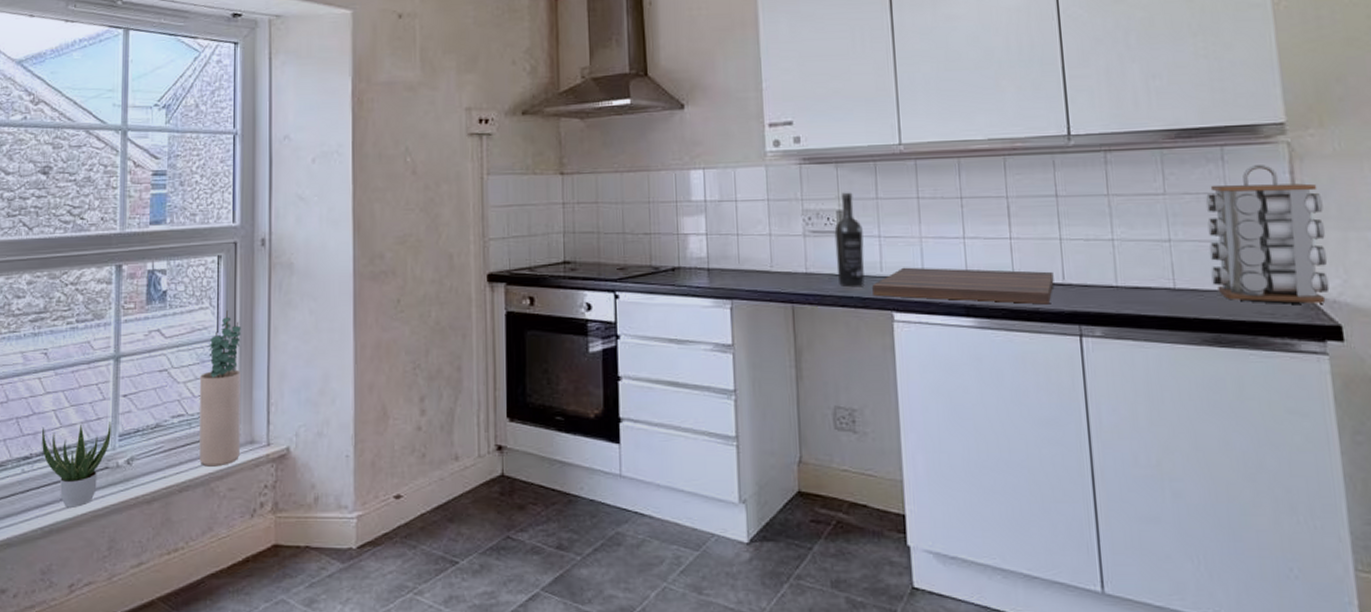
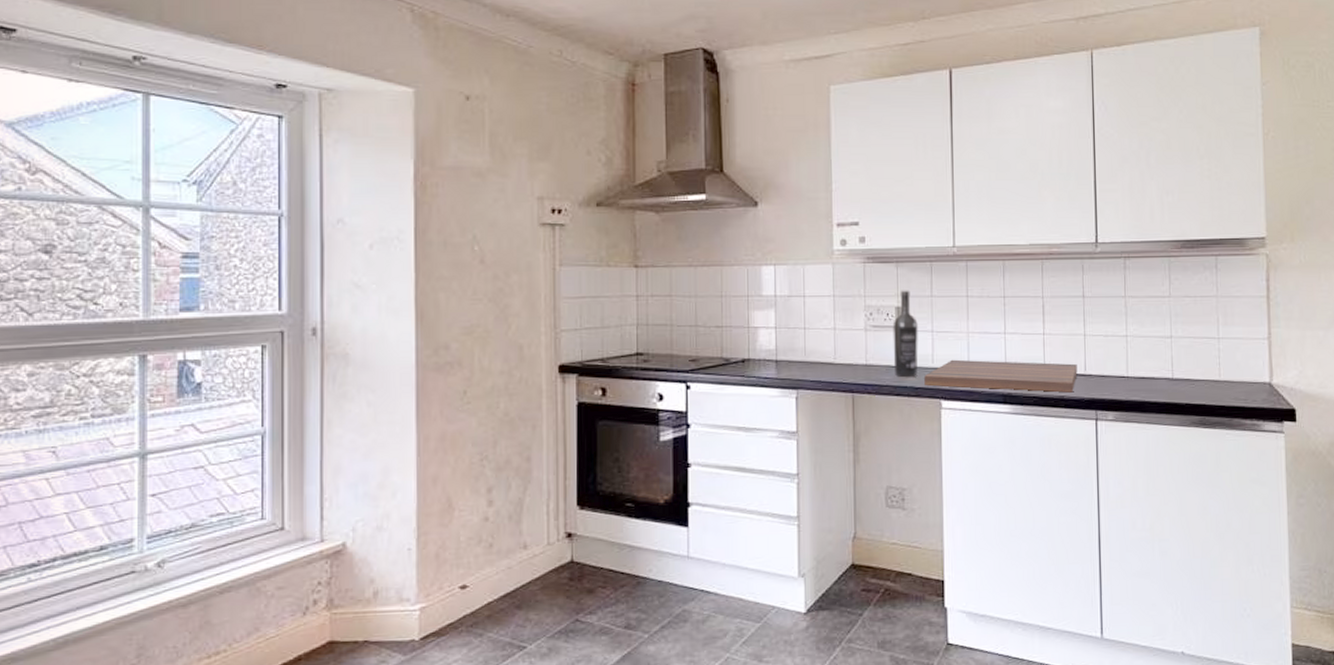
potted plant: present [42,422,111,507] -> none [52,523,138,616]
vase: present [199,310,242,467] -> none [241,403,291,566]
spice rack: present [1205,165,1330,304] -> none [1201,273,1289,391]

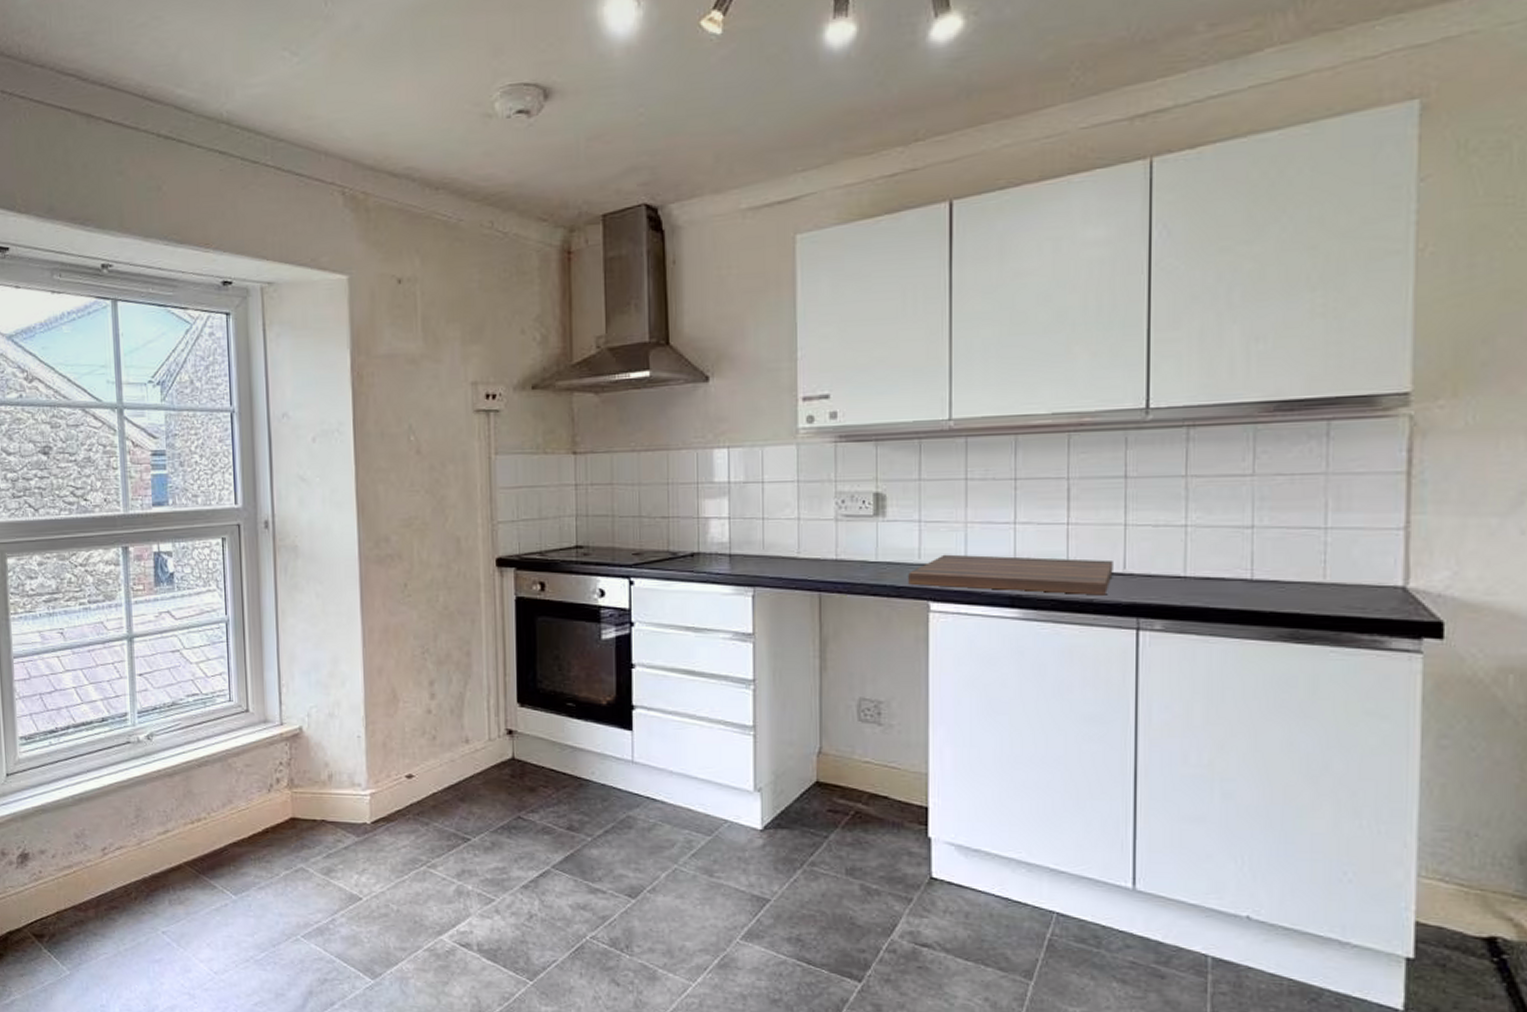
wine bottle: present [893,290,919,377] -> none [870,473,902,574]

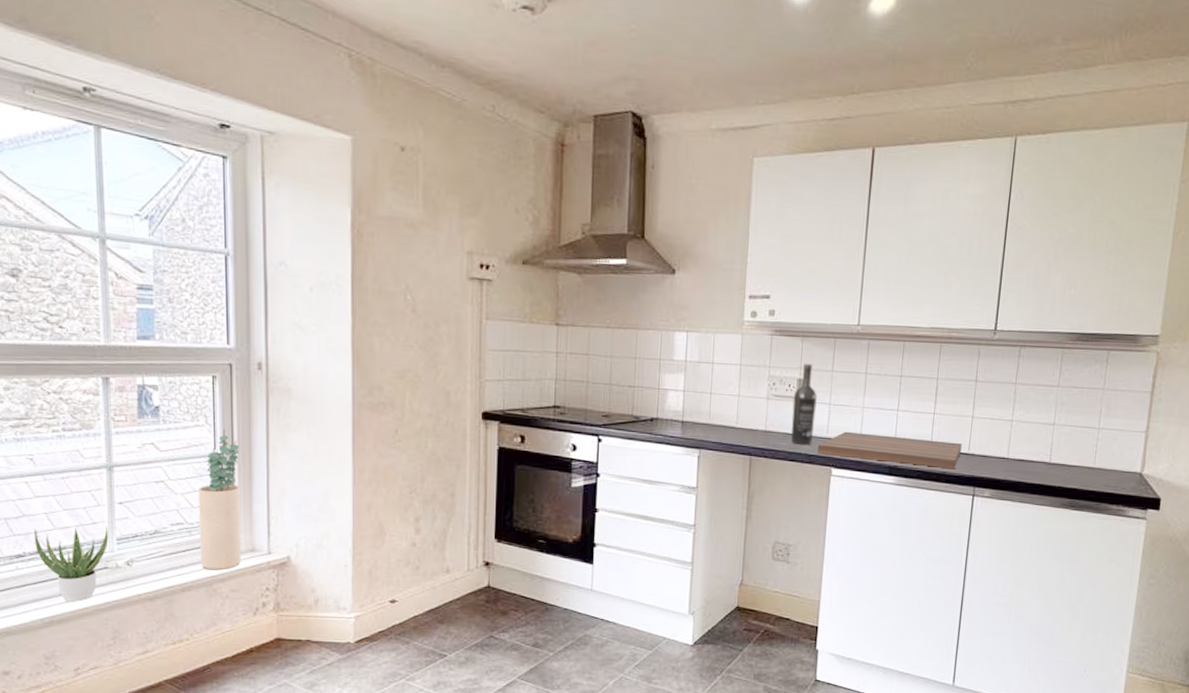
potted plant: none [65,699,130,778] -> present [34,526,109,602]
vase: none [211,593,254,744] -> present [197,429,242,571]
wine bottle: none [870,473,902,574] -> present [790,363,817,445]

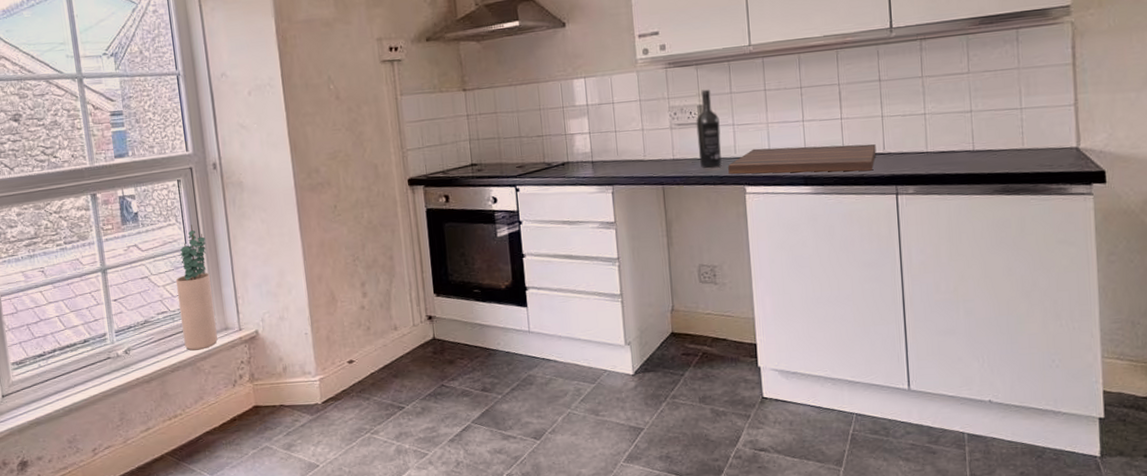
potted plant: present [34,526,109,602] -> none [50,322,109,391]

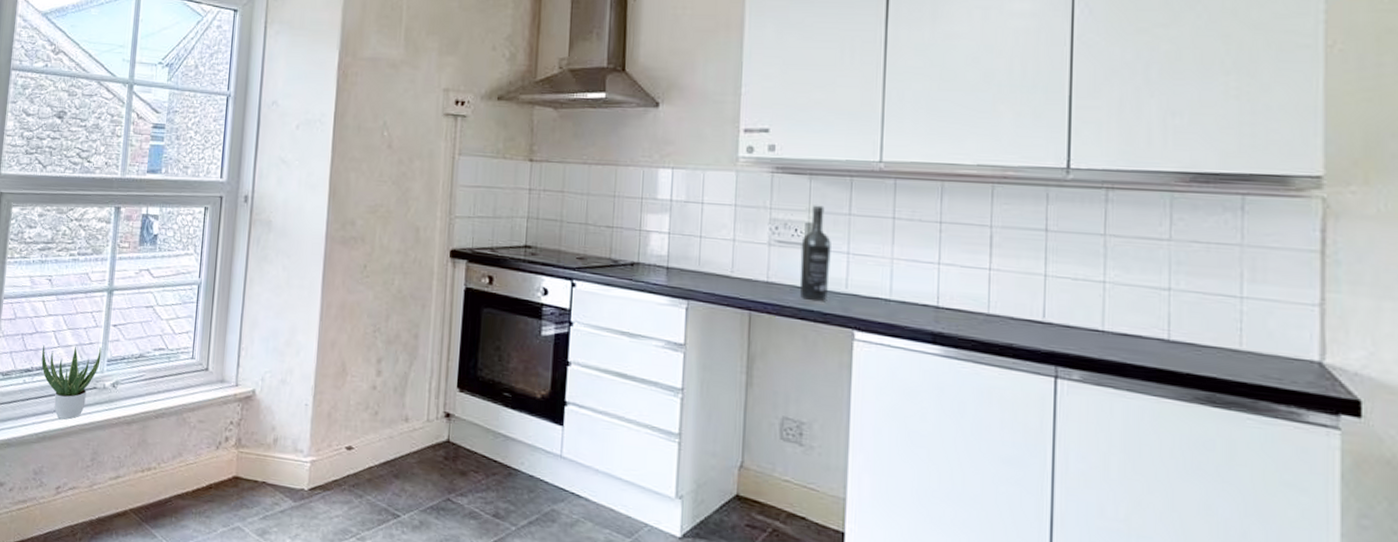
potted plant: none [50,322,109,391] -> present [41,345,102,420]
vase: present [175,225,218,351] -> none [175,258,220,399]
cutting board: present [728,143,876,175] -> none [835,286,1033,341]

